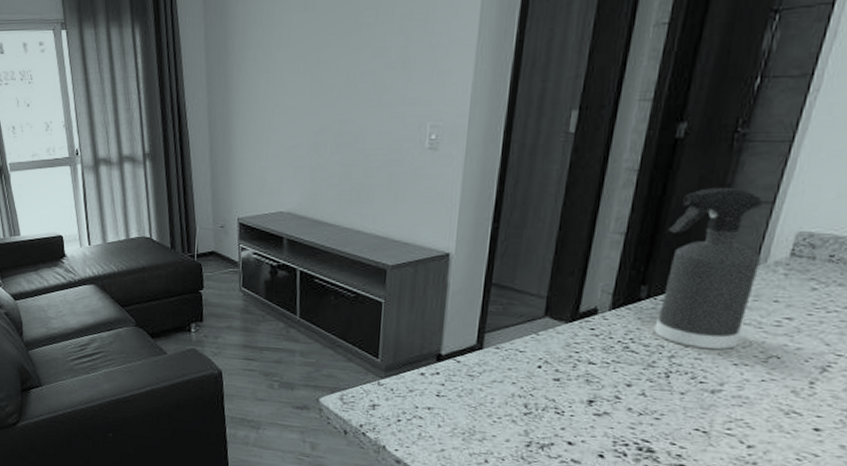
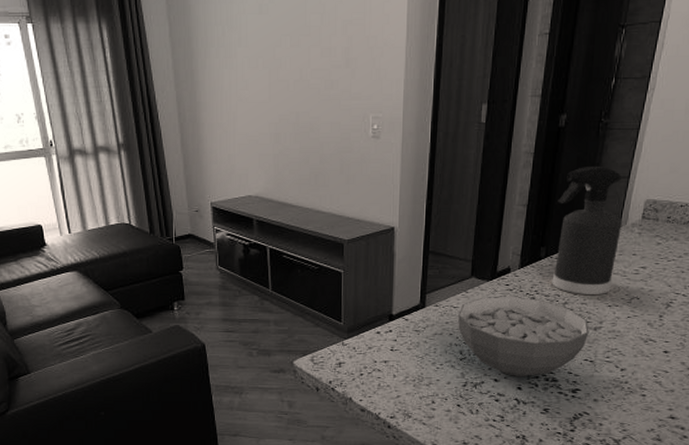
cereal bowl: none [523,342,704,443] -> present [458,296,589,376]

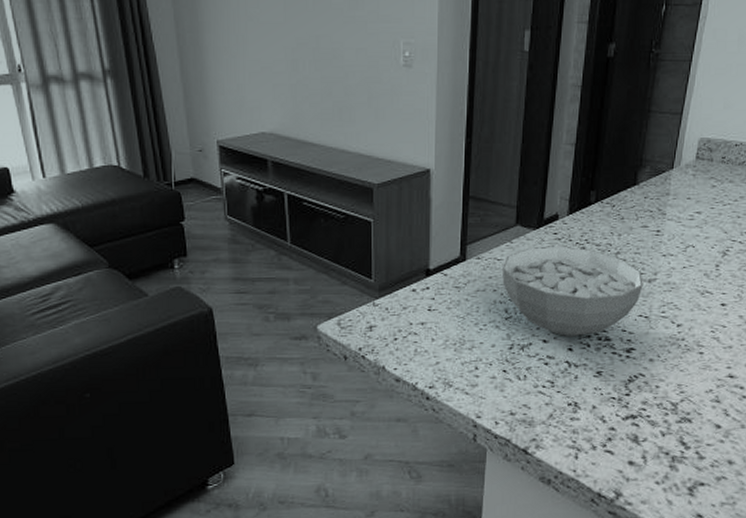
spray bottle: present [552,167,623,294] -> none [603,102,677,243]

